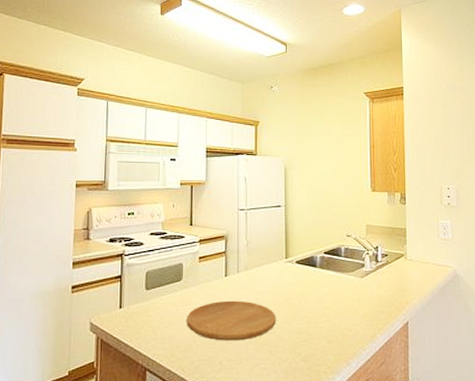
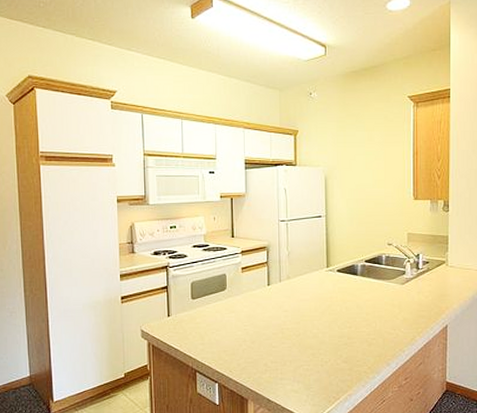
cutting board: present [186,300,276,341] -> none [232,307,318,345]

